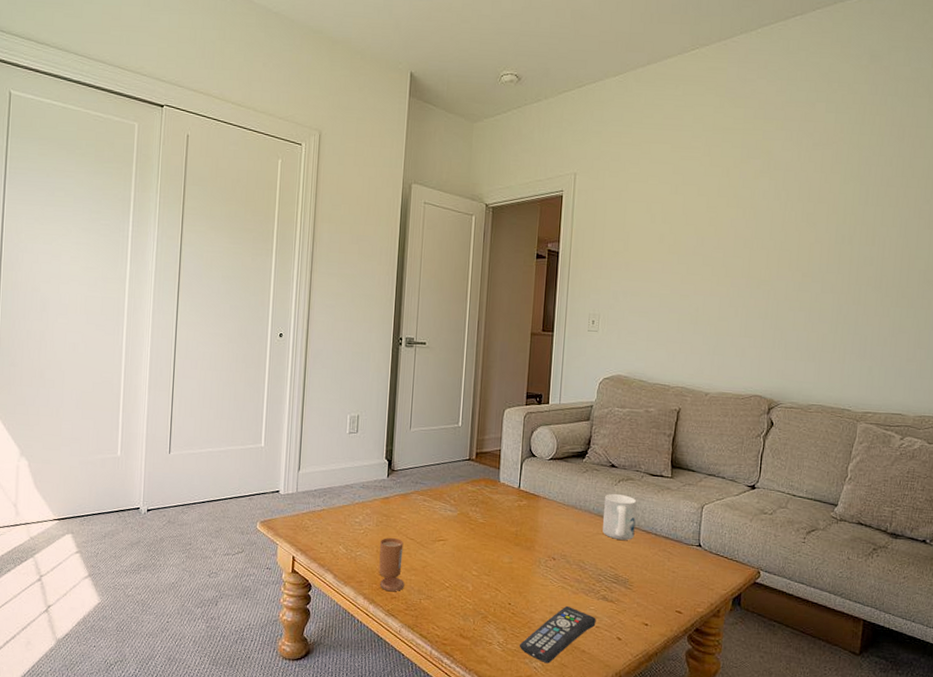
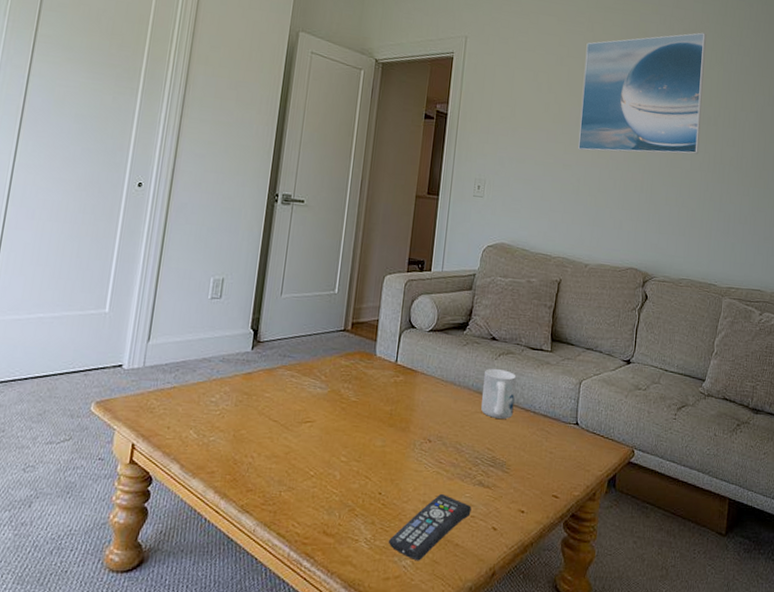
candle: present [379,538,405,592] -> none [234,420,265,484]
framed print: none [696,145,840,280] -> present [578,32,706,155]

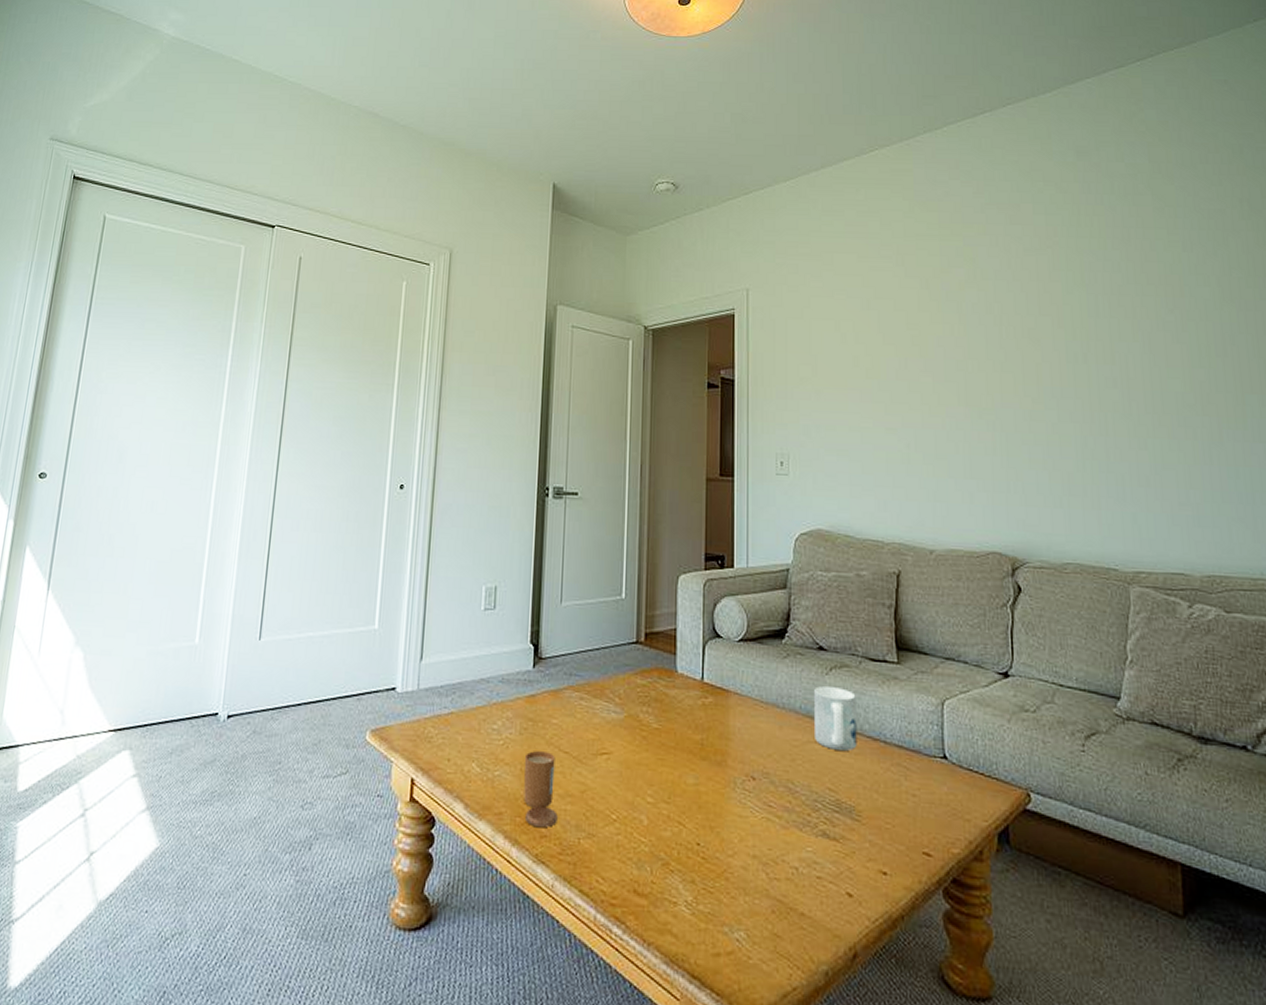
candle: none [234,420,265,484] -> present [523,751,558,828]
remote control: present [388,493,472,561] -> none [714,846,816,934]
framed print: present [578,32,706,155] -> none [897,250,1067,409]

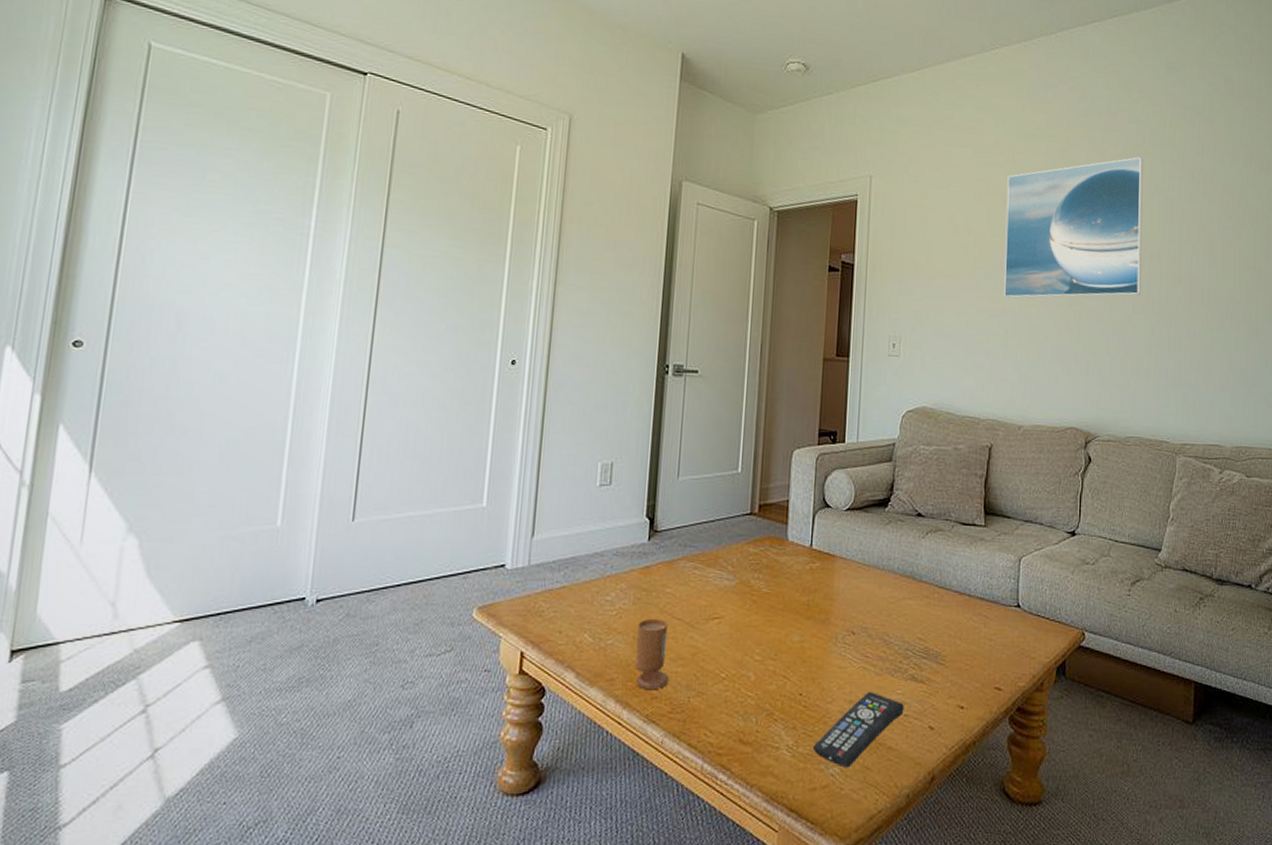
remote control: none [714,846,816,934] -> present [812,691,904,768]
mug: present [813,686,857,752] -> none [909,549,947,606]
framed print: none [897,250,1067,409] -> present [1004,157,1143,298]

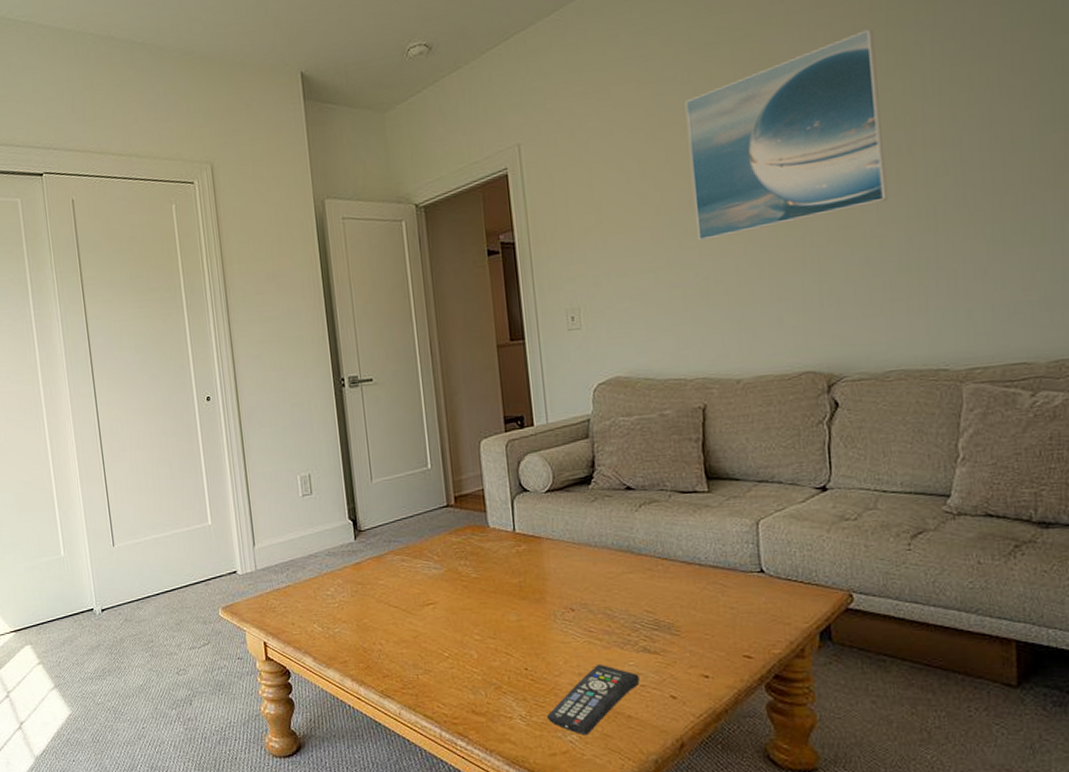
candle: present [636,619,669,690] -> none [359,608,396,670]

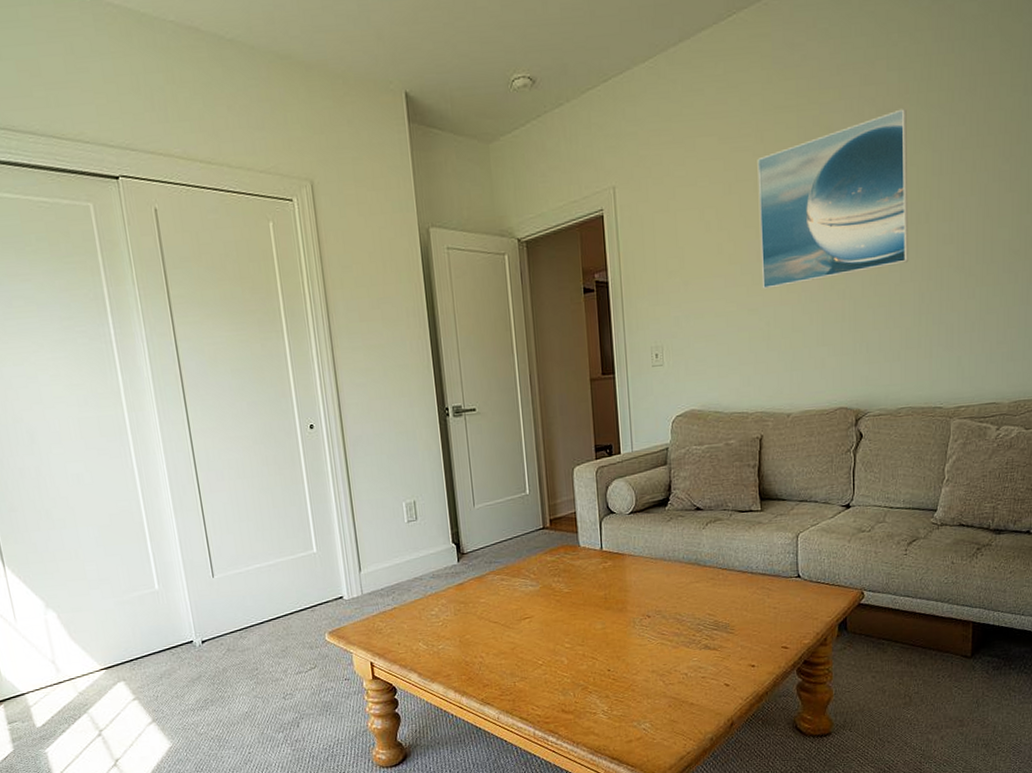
remote control: present [546,663,640,735] -> none [624,661,701,723]

